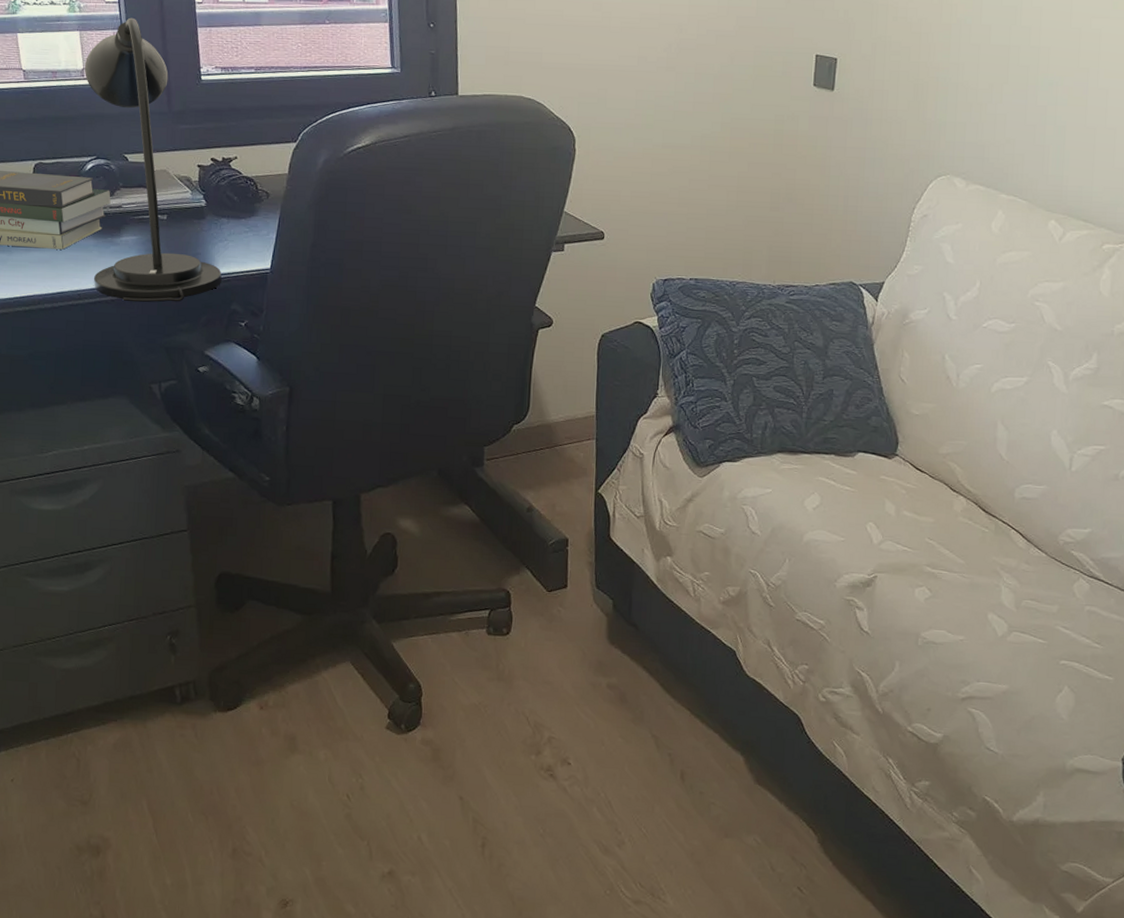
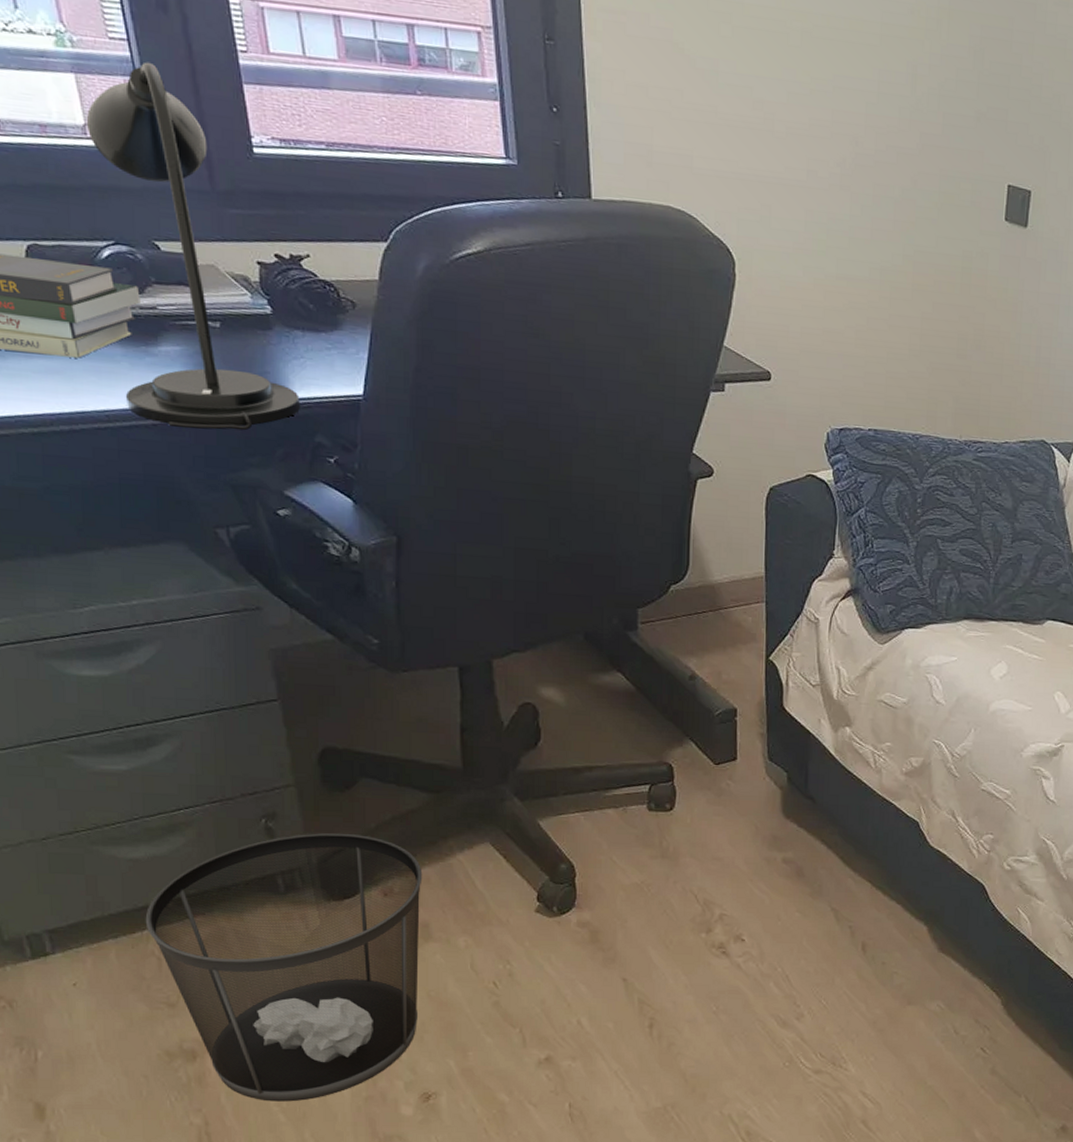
waste bin: none [70,649,293,900] -> present [145,832,423,1102]

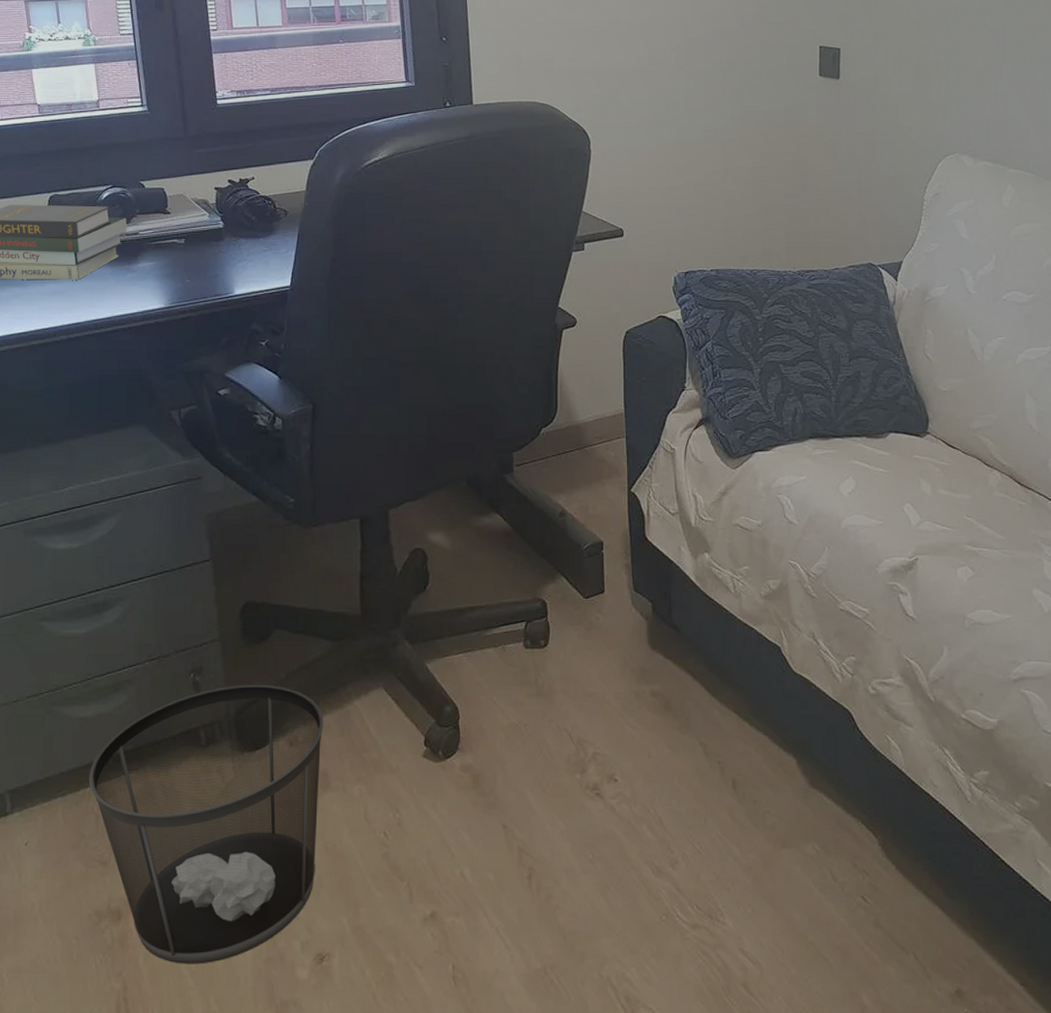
desk lamp: present [86,61,300,431] -> none [99,48,241,329]

